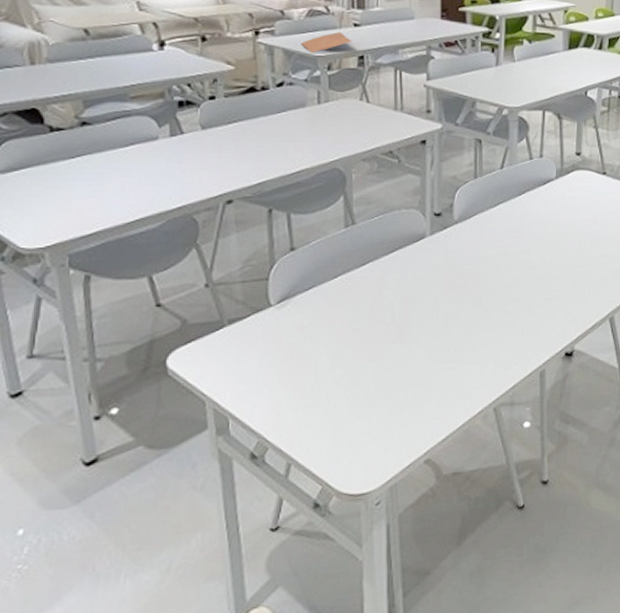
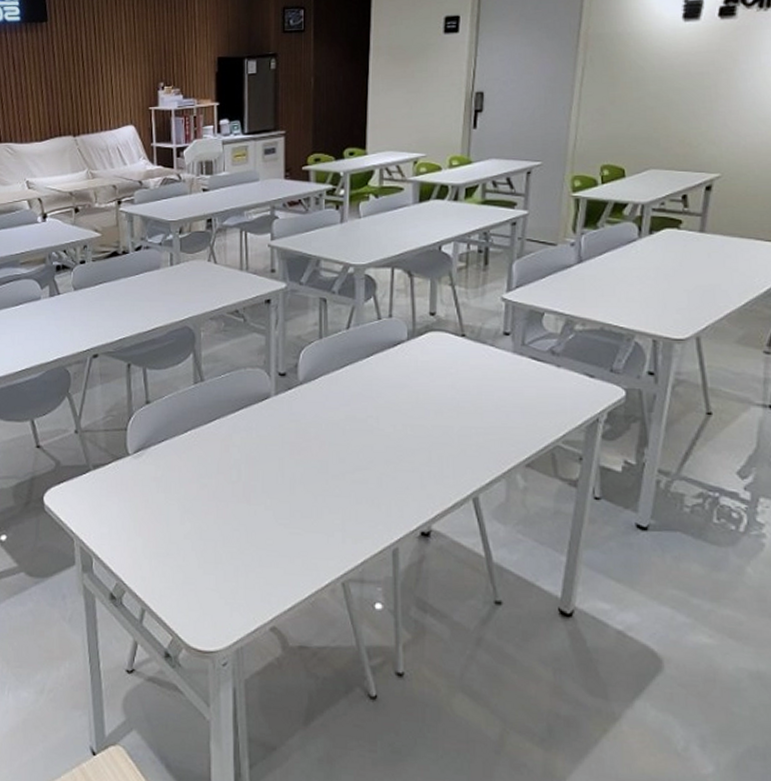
papers: present [301,31,352,54] -> none [156,197,201,219]

